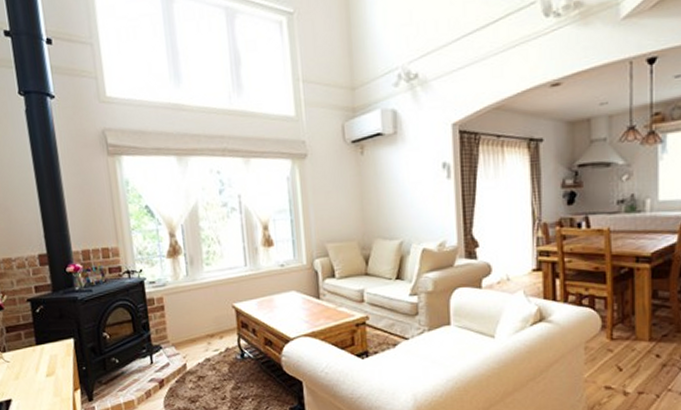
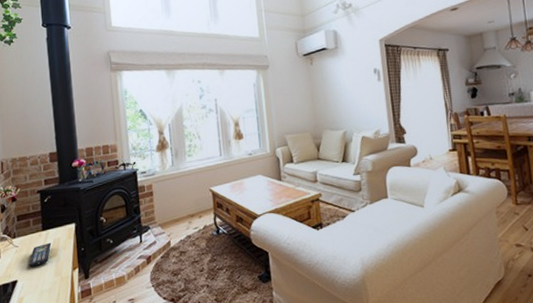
remote control: none [23,359,48,386] -> present [28,242,52,268]

